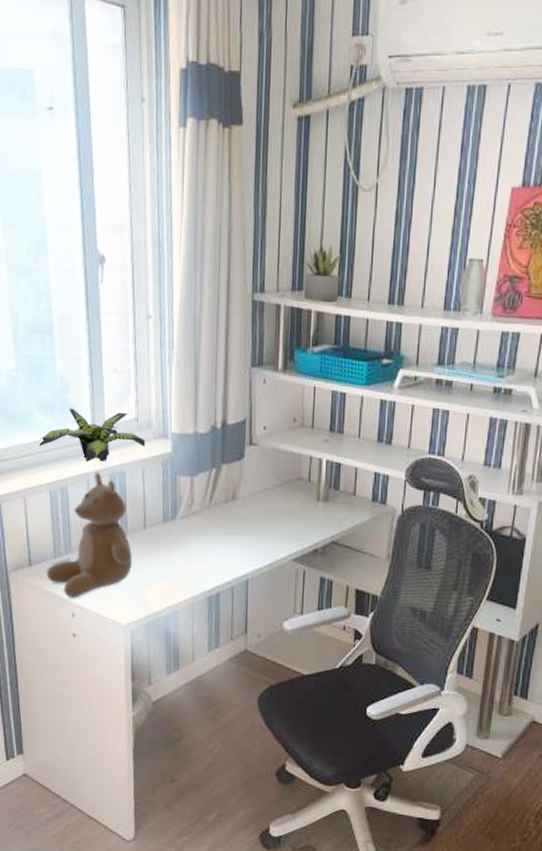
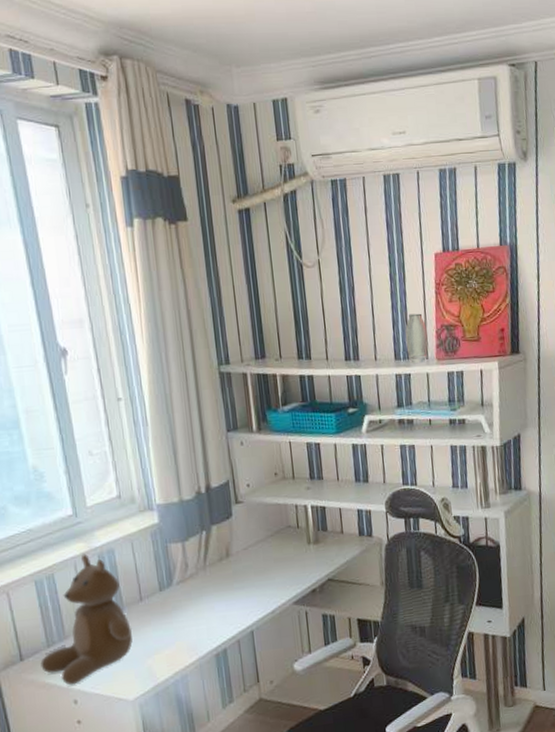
plant: present [39,408,146,462] -> none [17,492,132,546]
succulent plant: present [304,243,342,302] -> none [264,315,300,366]

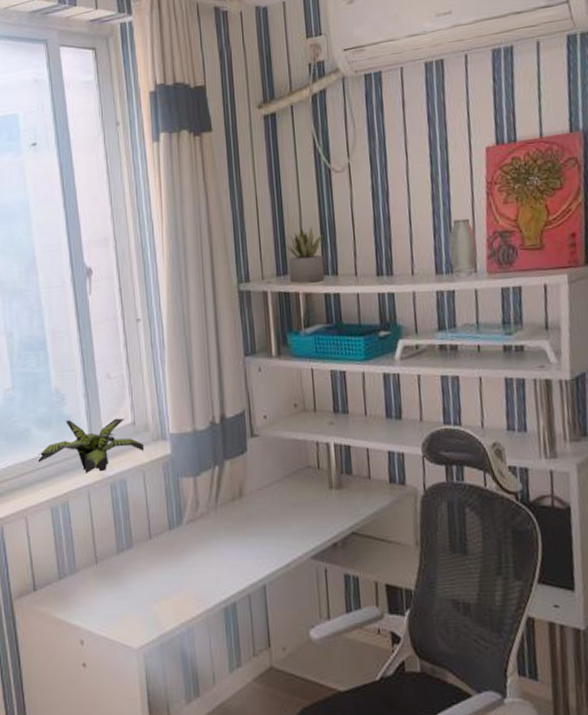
plant: none [17,492,132,546] -> present [38,418,145,473]
teddy bear: present [40,553,133,685] -> none [52,482,140,624]
succulent plant: none [264,315,300,366] -> present [287,227,325,283]

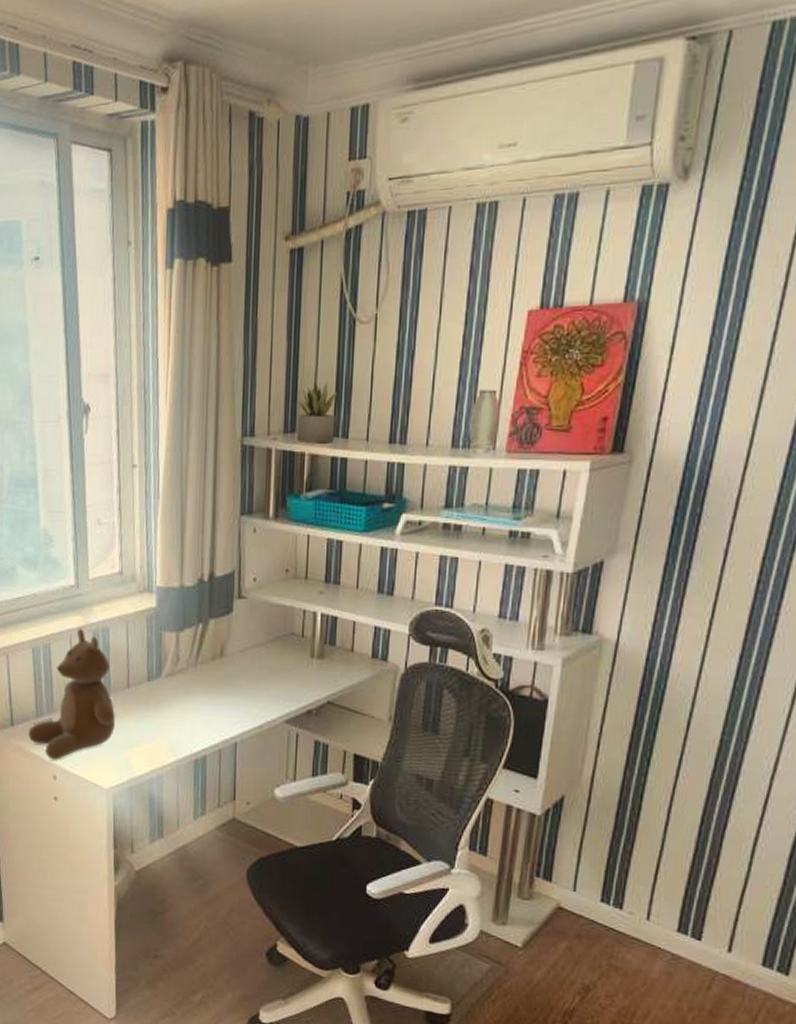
plant: present [38,418,145,473] -> none [22,563,130,618]
teddy bear: none [52,482,140,624] -> present [28,628,115,760]

